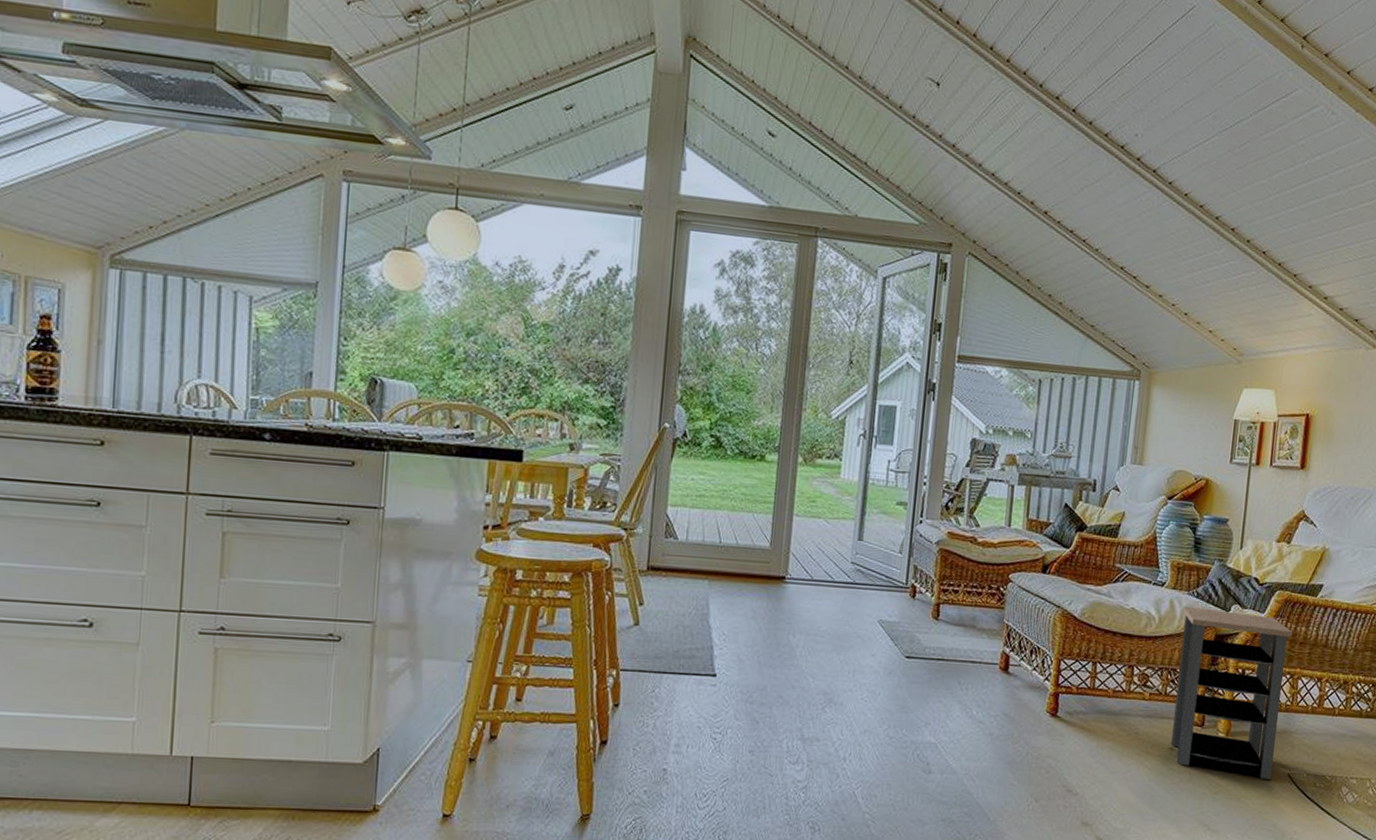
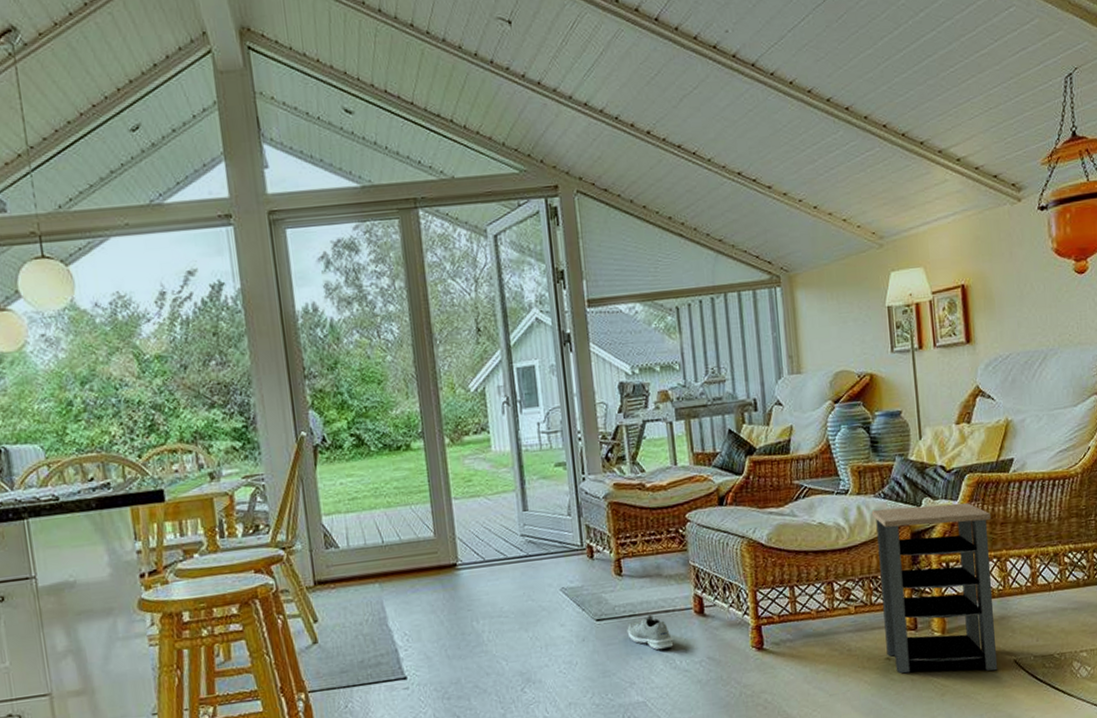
sneaker: none [932,661,974,698] -> present [627,614,674,651]

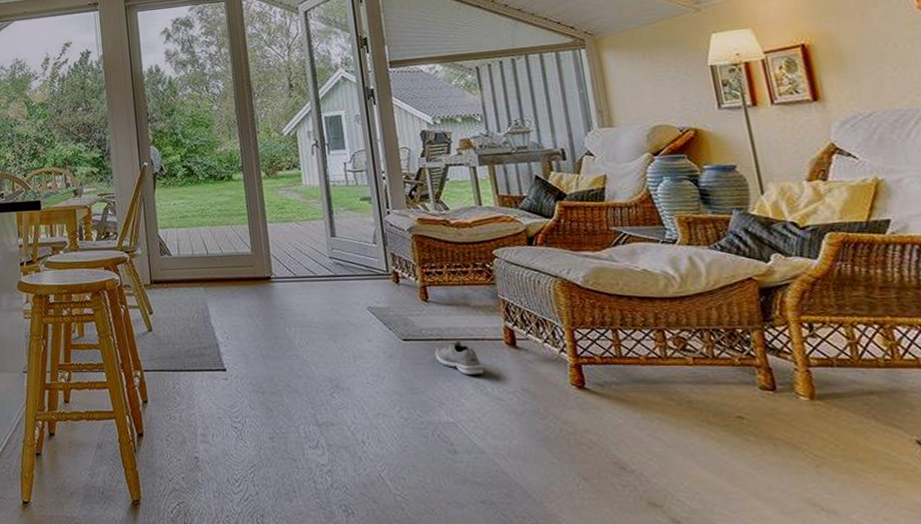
side table: present [871,503,998,674] -> none [706,261,894,449]

